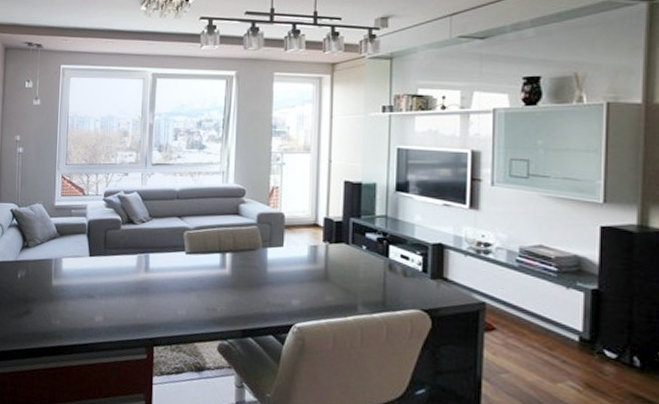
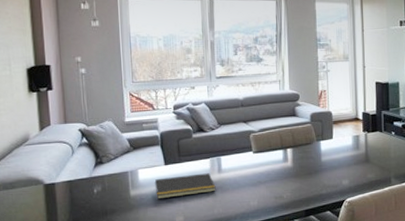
notepad: none [77,270,141,294] -> present [154,173,216,200]

